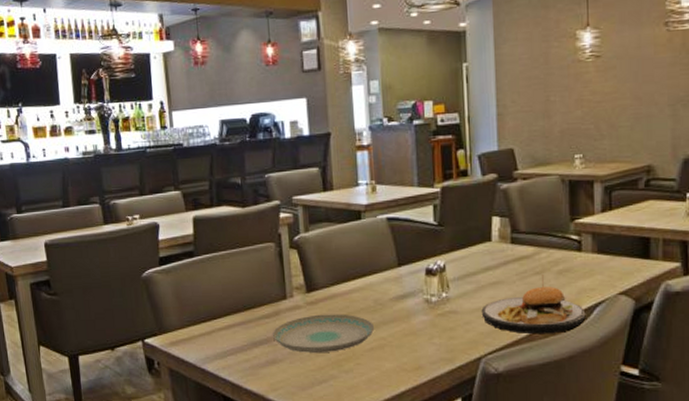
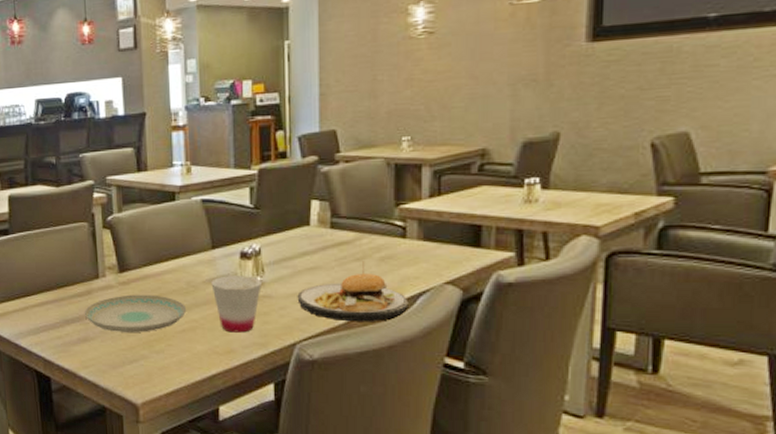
cup: none [398,292,447,349] -> present [211,276,261,333]

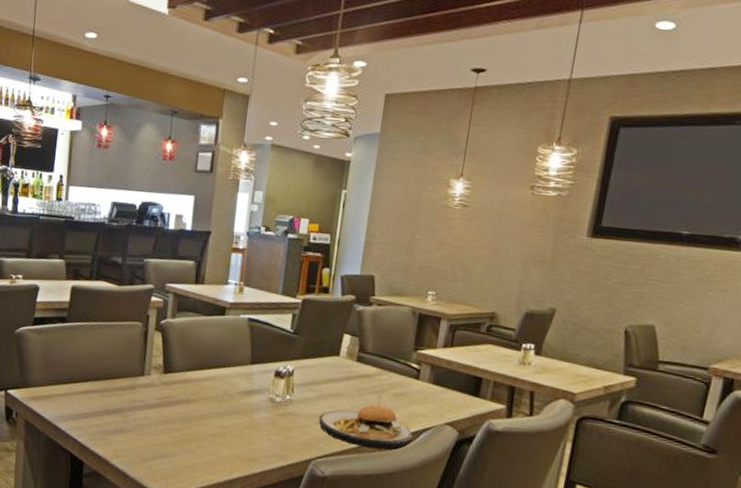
plate: present [84,294,186,332] -> none [125,394,219,432]
cup: present [211,276,261,333] -> none [245,390,290,444]

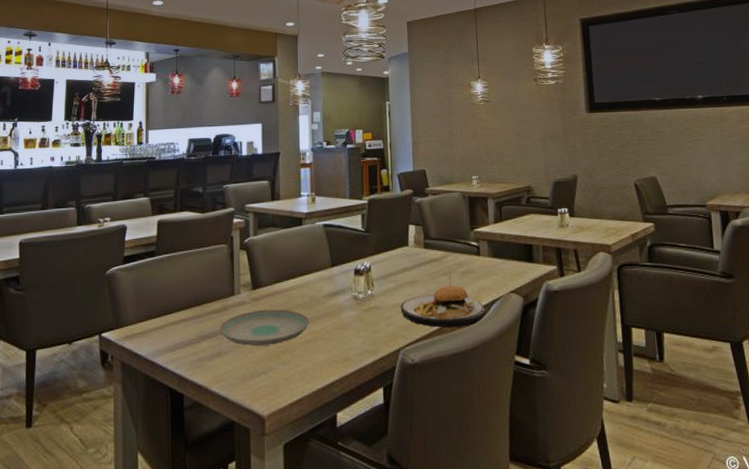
plate: none [125,394,219,432] -> present [219,309,309,346]

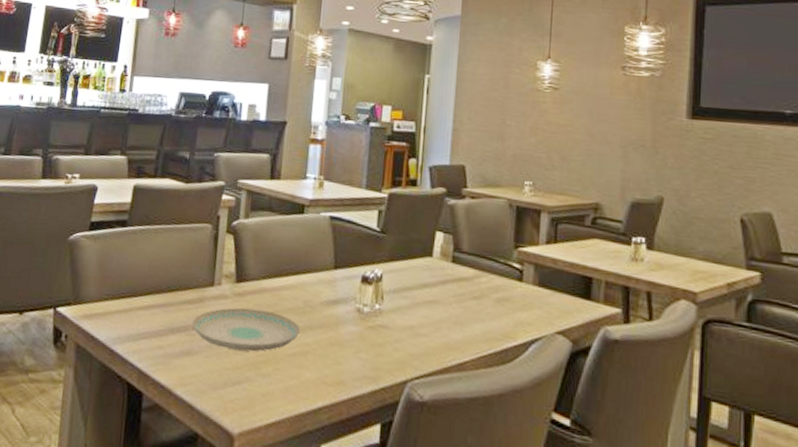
plate: present [400,275,485,328] -> none [413,300,521,366]

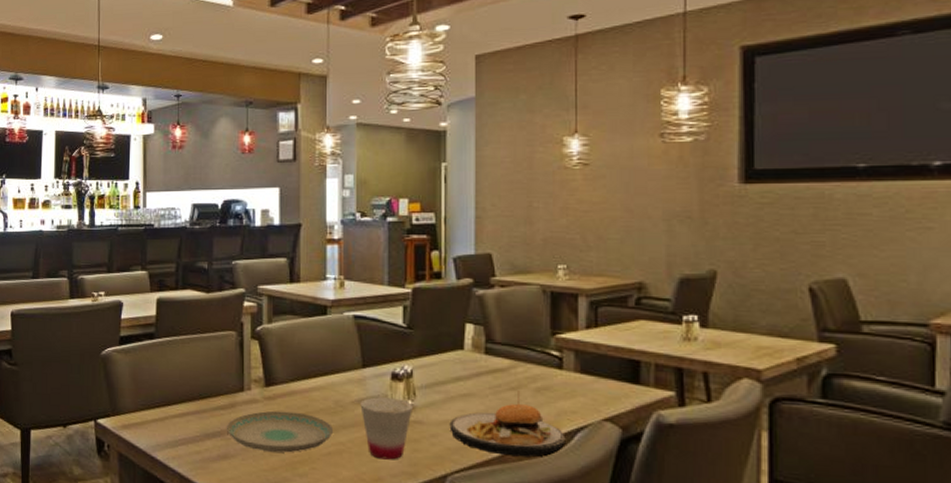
cup: none [329,299,380,364] -> present [360,397,412,460]
plate: none [413,300,521,366] -> present [449,391,566,457]

